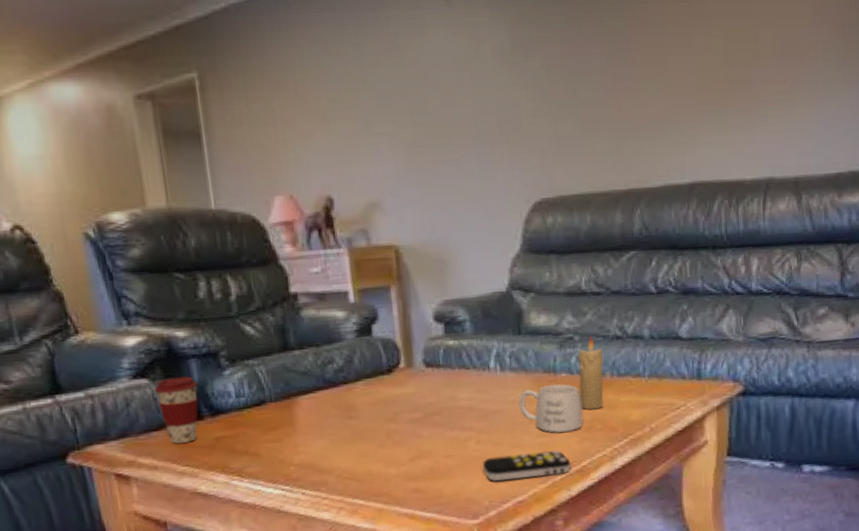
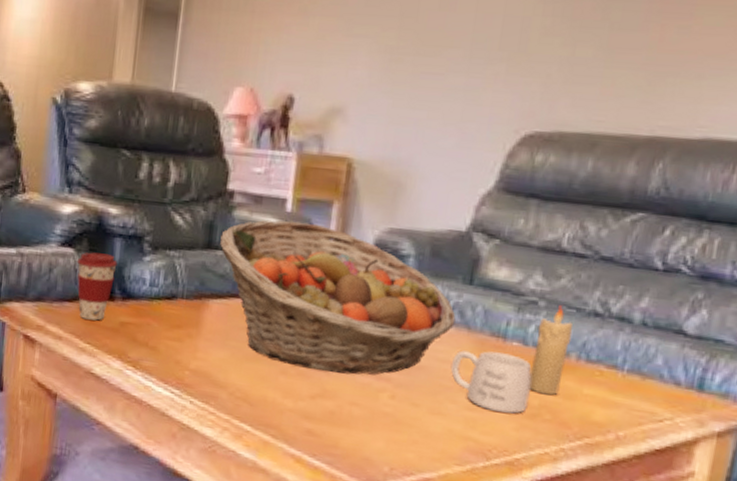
fruit basket: none [294,308,514,438] -> present [220,220,456,376]
remote control: present [482,450,571,482] -> none [390,418,501,462]

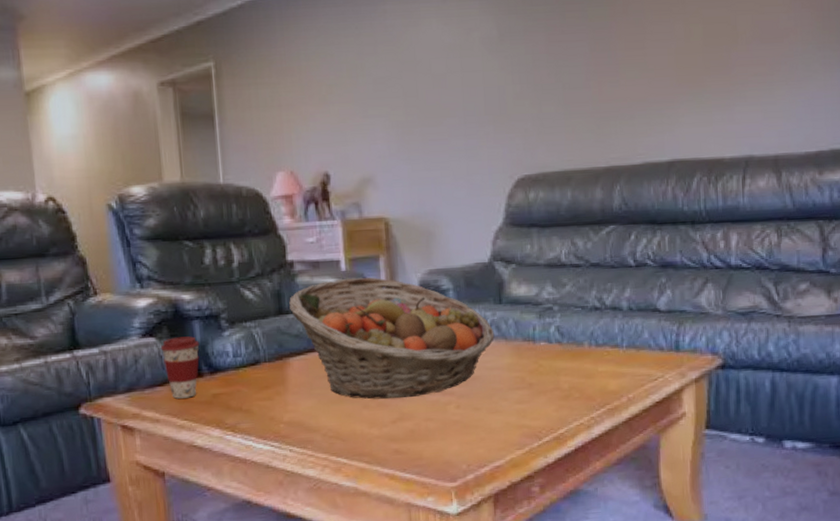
mug: present [450,350,532,414] -> none [498,352,561,401]
candle: present [529,305,573,396] -> none [556,307,583,379]

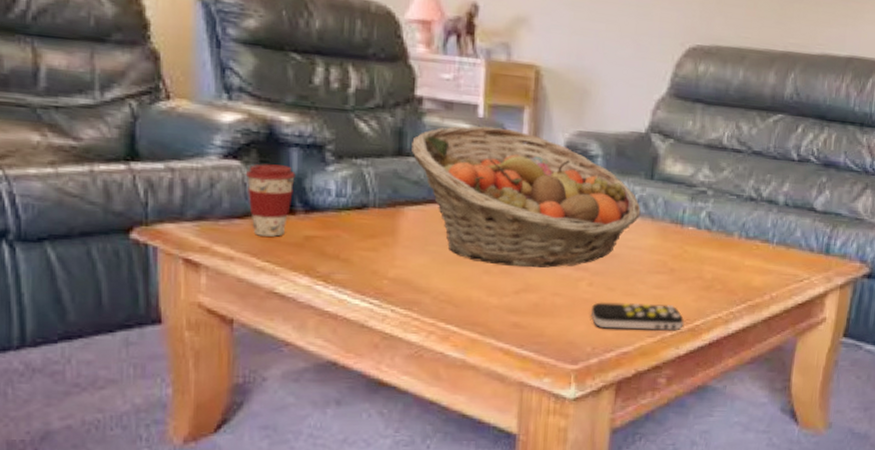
remote control: none [461,417,548,446] -> present [590,302,684,331]

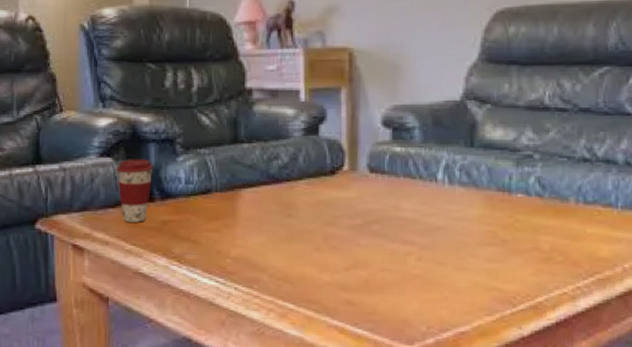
fruit basket: present [411,126,641,268] -> none [245,109,464,244]
remote control: present [590,302,684,331] -> none [422,277,524,309]

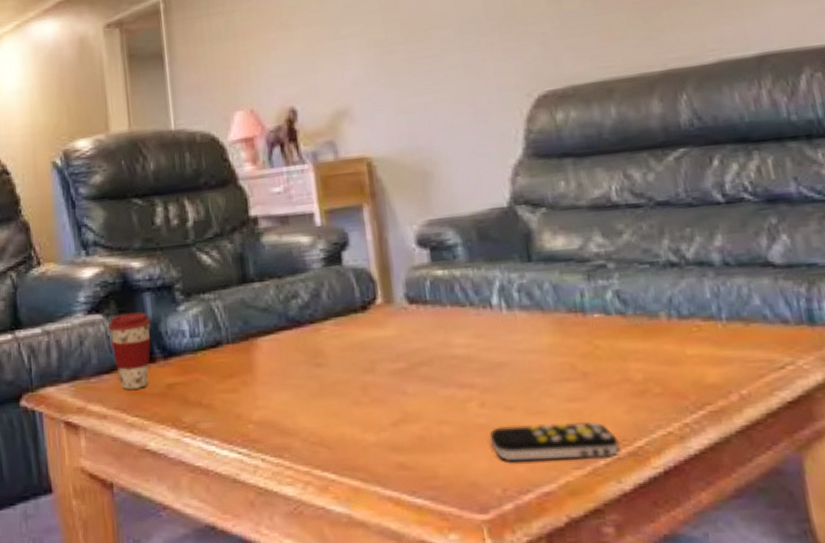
remote control: none [422,277,524,309] -> present [489,422,620,462]

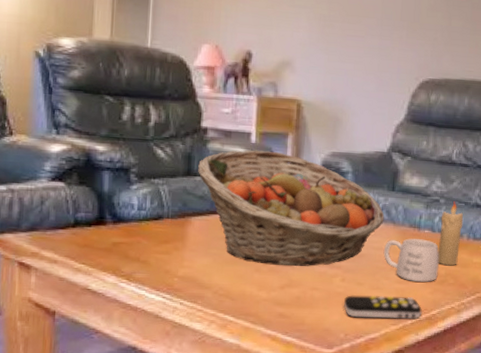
coffee cup: present [107,312,151,389] -> none [68,184,107,243]
fruit basket: none [254,232,526,393] -> present [198,150,385,267]
mug: none [534,328,632,398] -> present [383,238,439,283]
candle: none [614,263,661,366] -> present [438,201,464,266]

